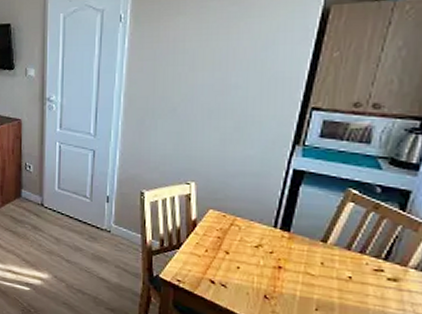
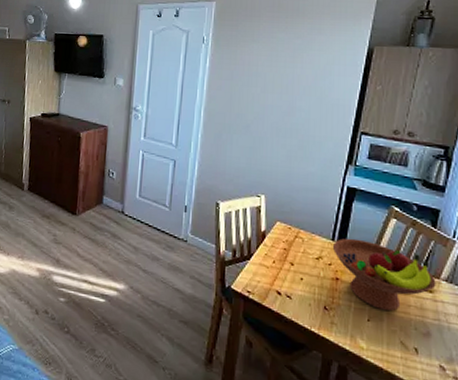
fruit bowl: none [274,224,402,301] -> present [332,238,436,312]

